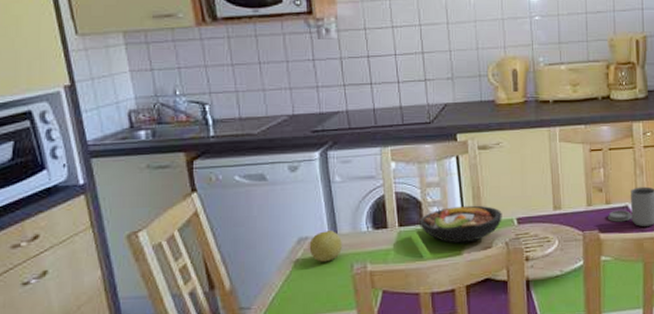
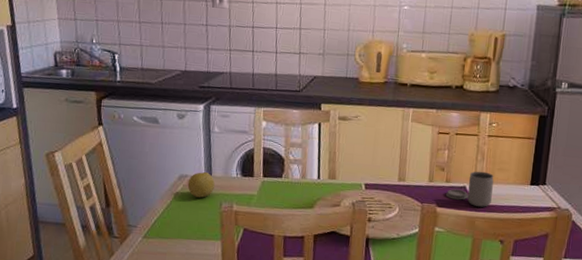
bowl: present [418,205,502,244] -> none [280,166,353,199]

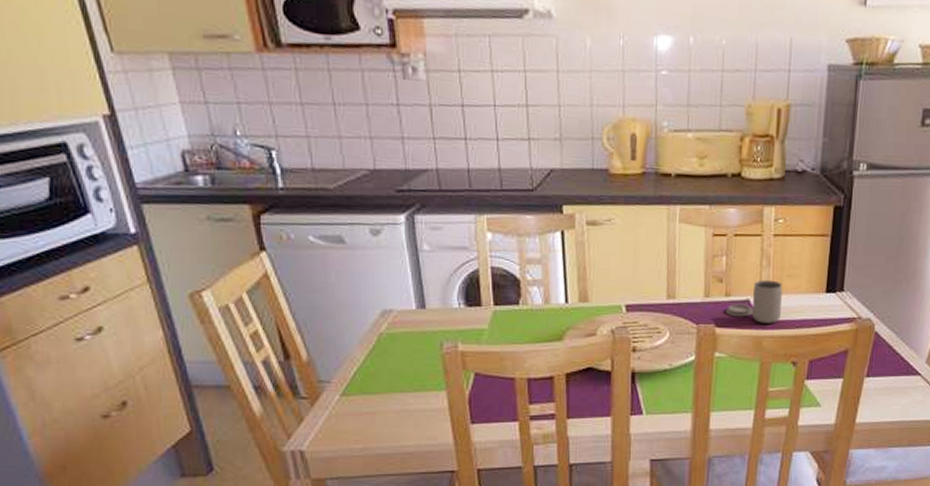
apple: present [187,171,215,198] -> none [394,303,430,338]

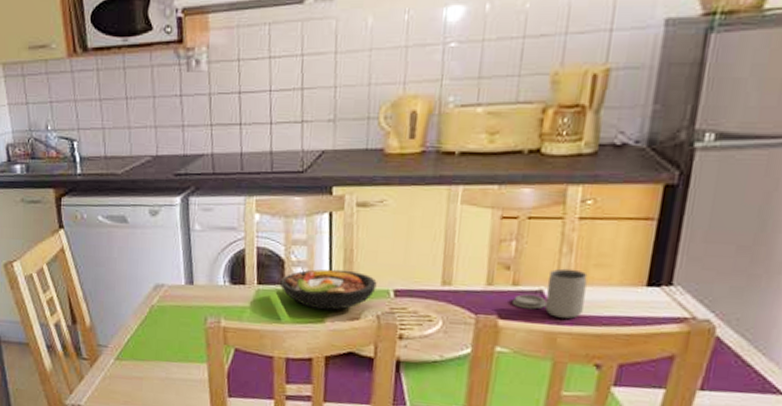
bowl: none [516,287,610,328] -> present [279,269,377,311]

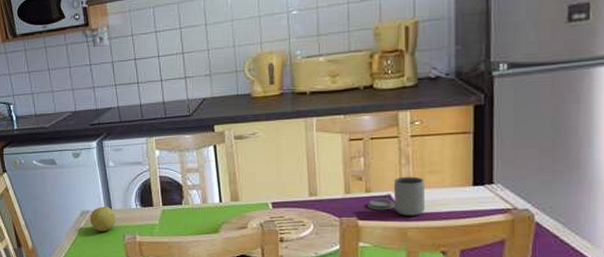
apple: none [164,279,197,312] -> present [90,205,116,231]
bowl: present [279,269,377,311] -> none [179,189,257,223]

